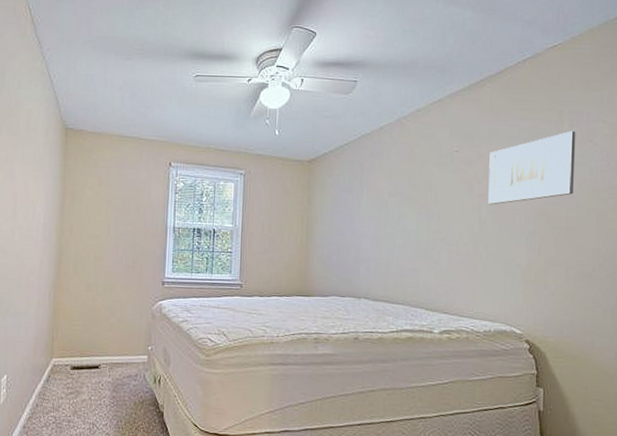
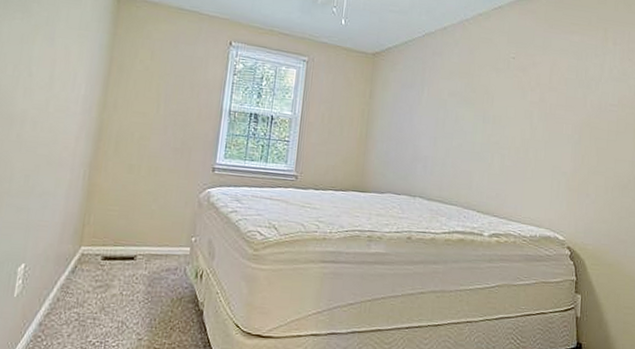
wall art: present [488,130,576,205] -> none [539,48,619,113]

